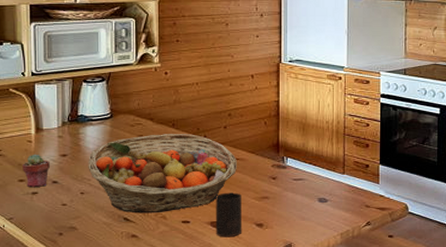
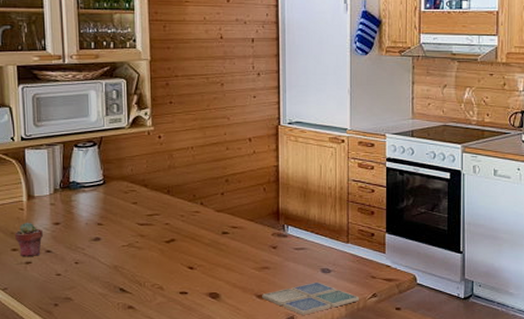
fruit basket: present [88,134,237,214] -> none [81,201,235,284]
cup: present [215,192,241,237] -> none [213,262,241,309]
drink coaster: none [261,210,354,243] -> present [262,281,359,315]

